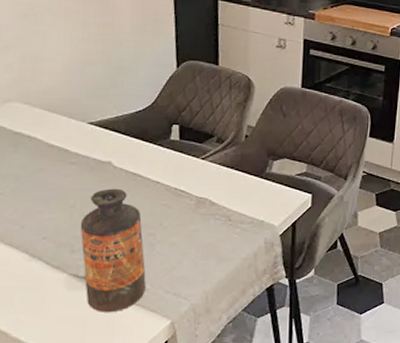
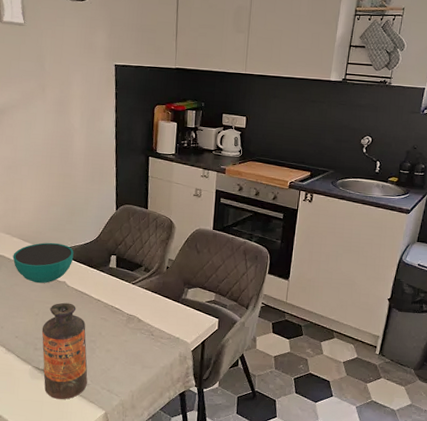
bowl: none [34,112,122,166] -> present [12,242,74,284]

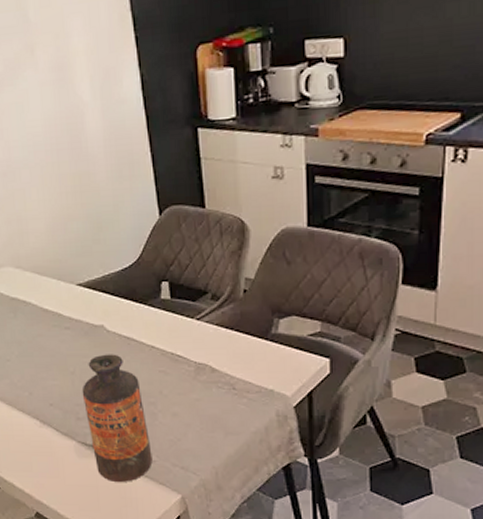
bowl: present [12,242,74,284] -> none [28,272,110,331]

